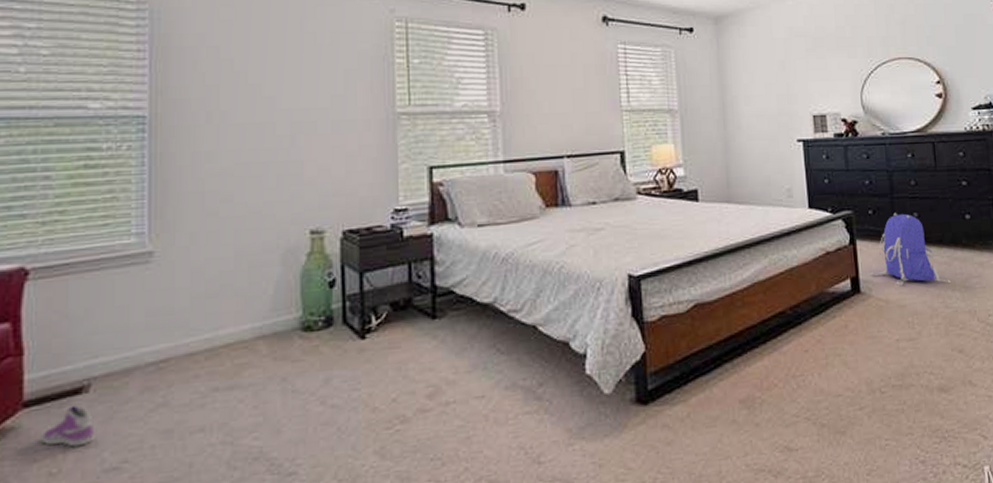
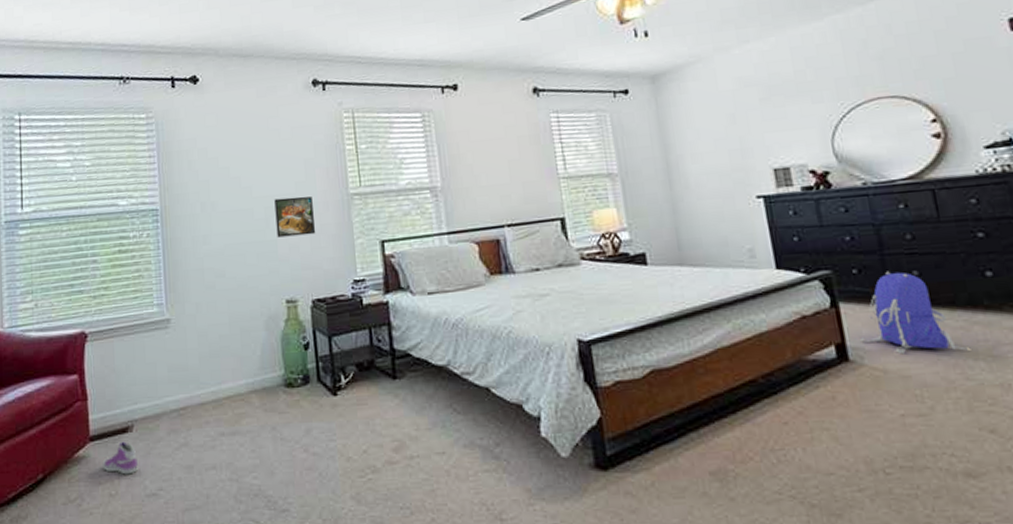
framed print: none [304,112,353,158] -> present [274,196,316,238]

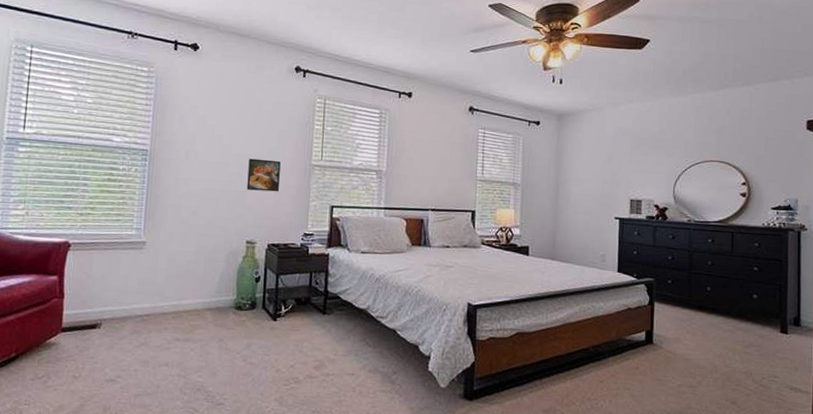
sneaker: present [102,441,138,475] -> none [70,335,102,362]
backpack: present [860,271,968,355] -> none [663,285,730,347]

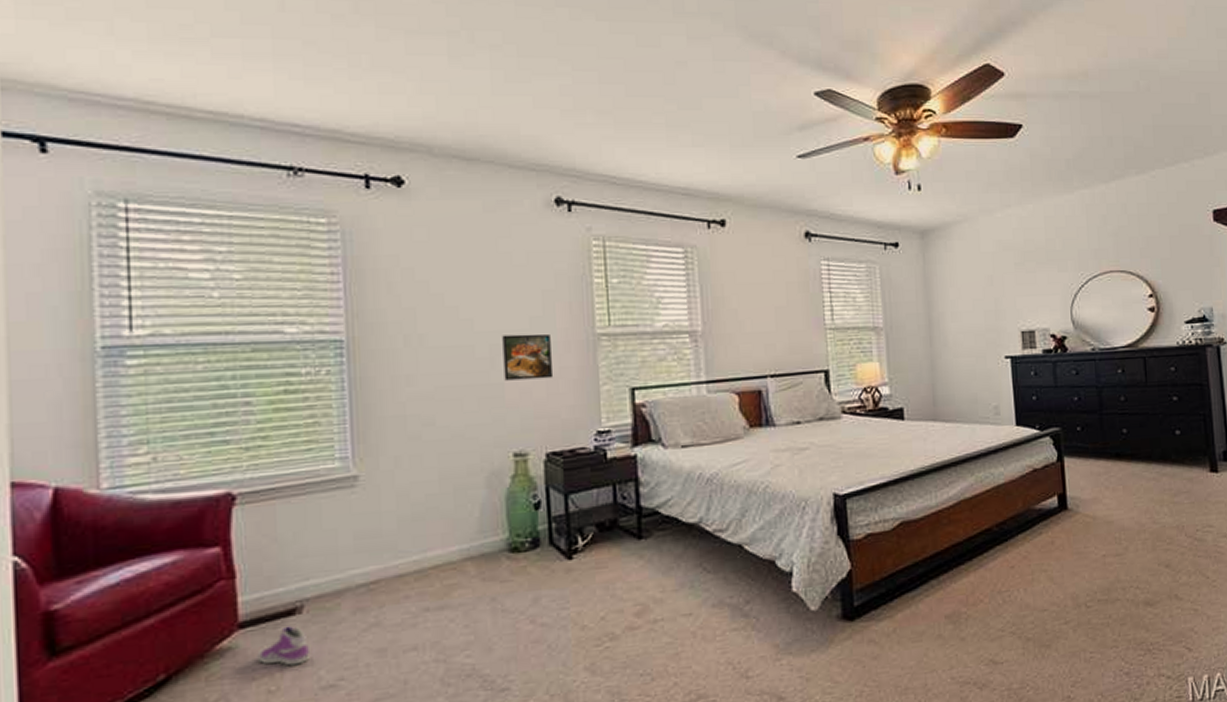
sneaker: none [70,335,102,362] -> present [257,626,309,666]

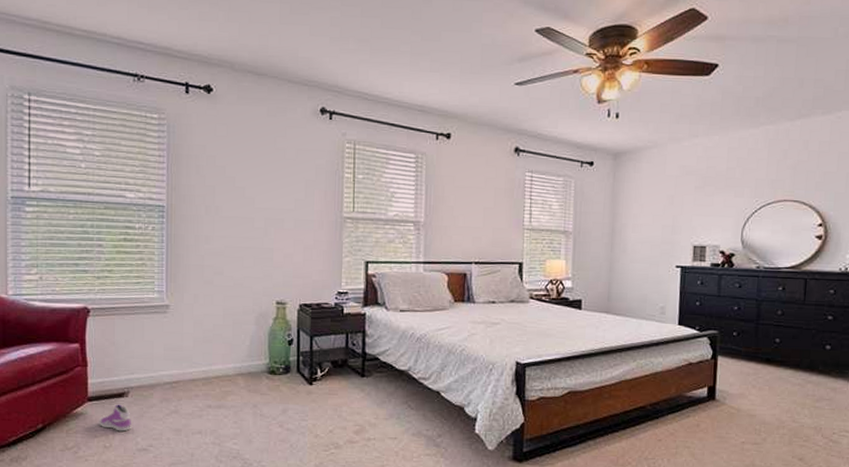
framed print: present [502,333,554,381] -> none [274,212,310,248]

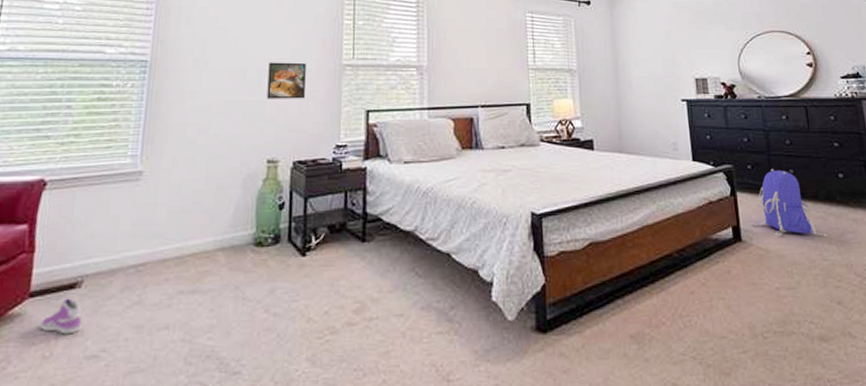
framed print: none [274,212,310,248] -> present [267,62,306,99]
backpack: none [727,336,799,401] -> present [750,168,825,237]

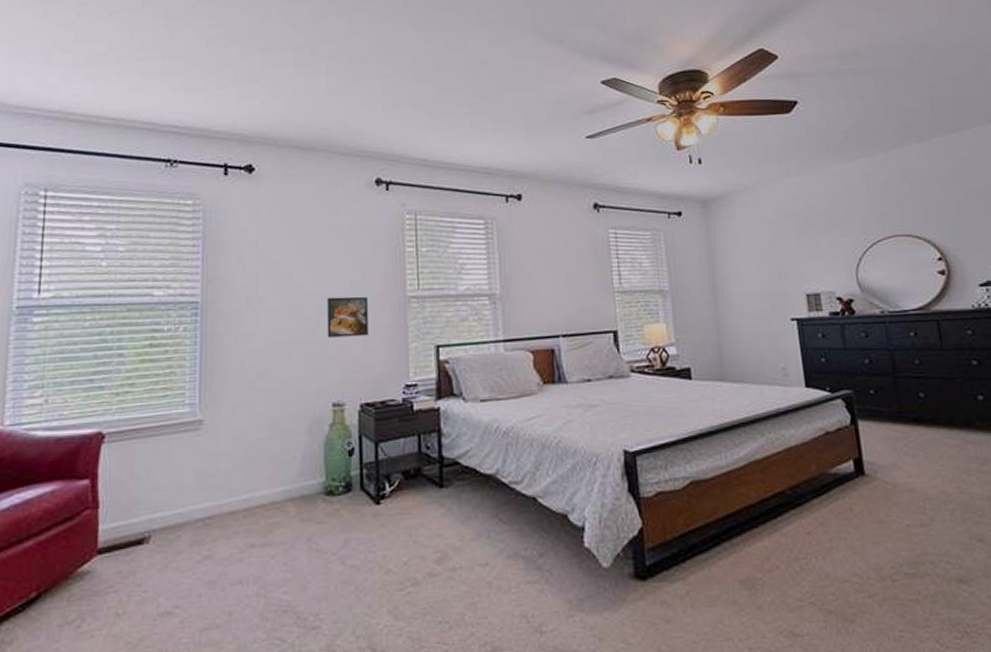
sneaker: present [39,298,82,335] -> none [110,554,152,592]
backpack: present [750,168,825,237] -> none [875,392,962,469]

